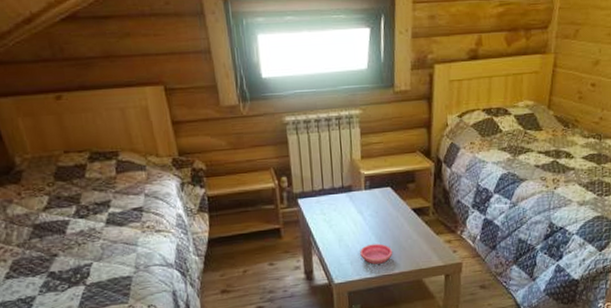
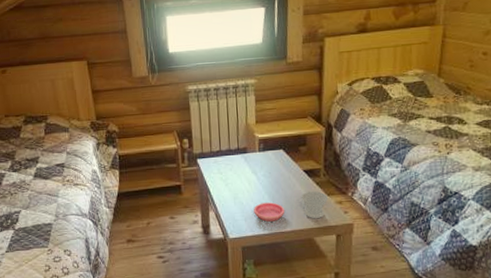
cup: none [410,230,436,259] -> present [301,191,328,218]

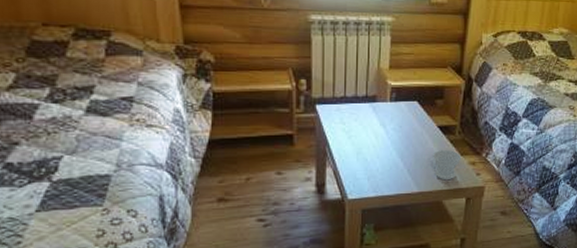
saucer: present [254,202,285,222] -> none [379,160,414,182]

